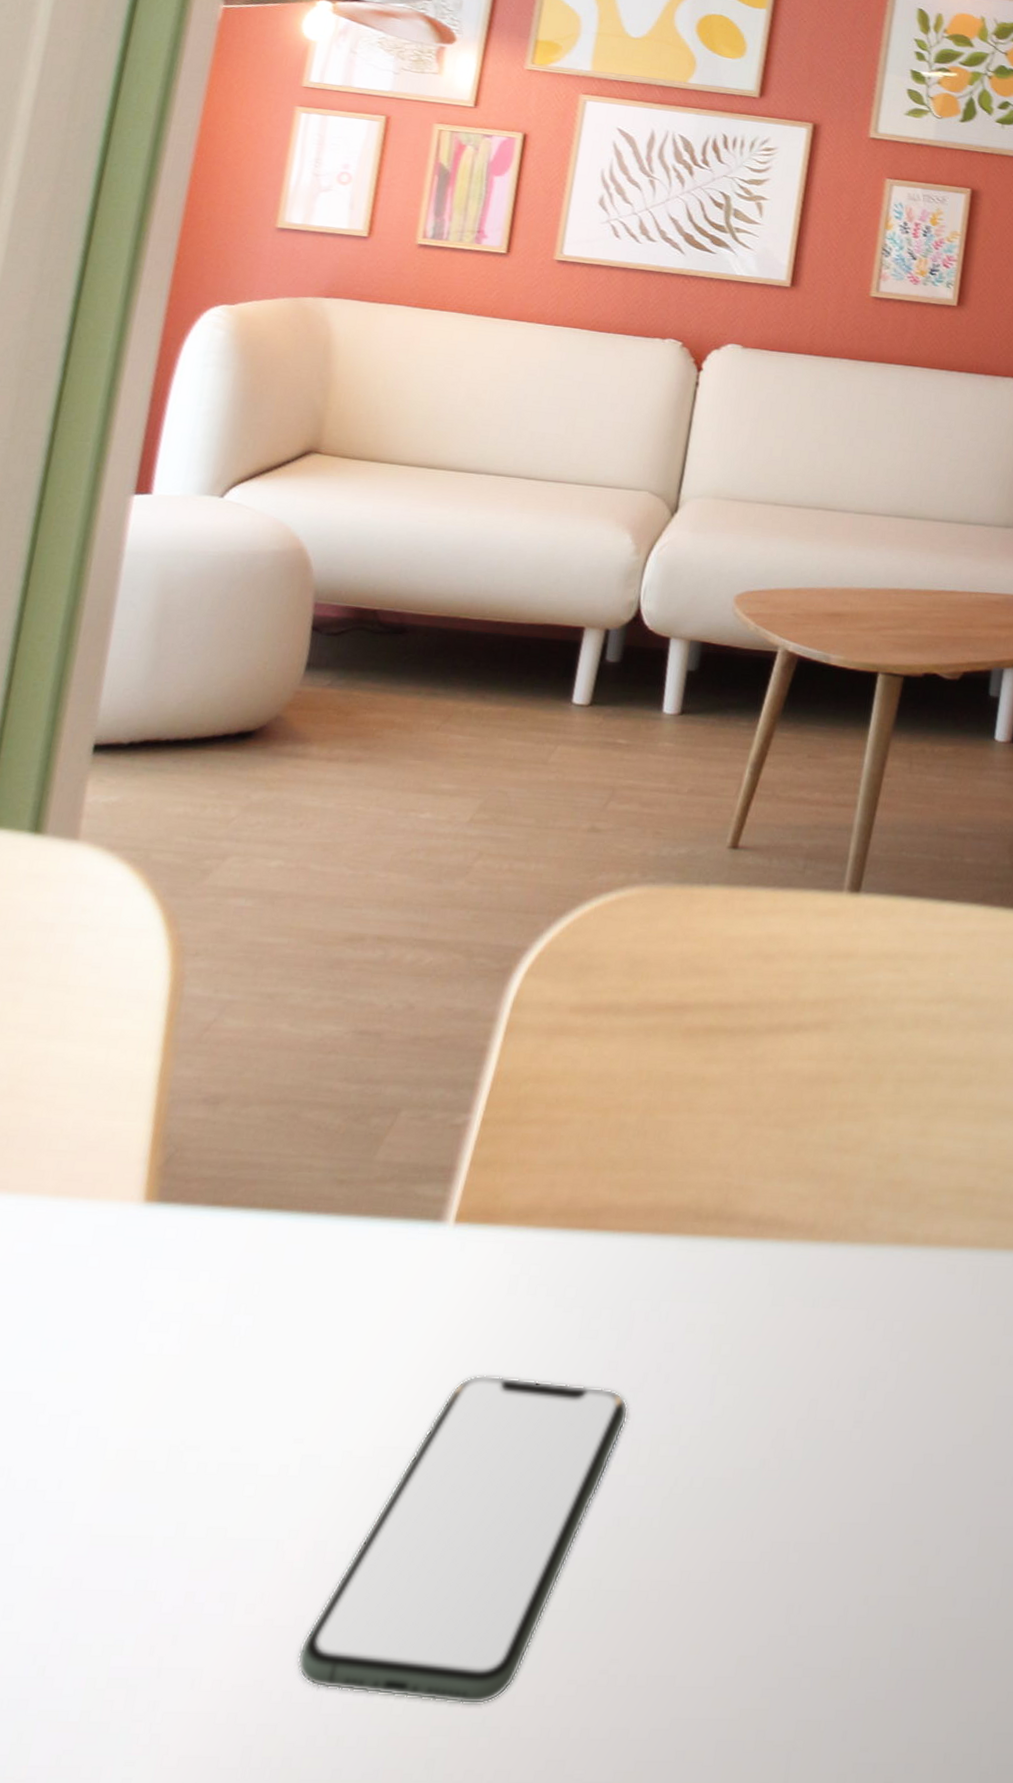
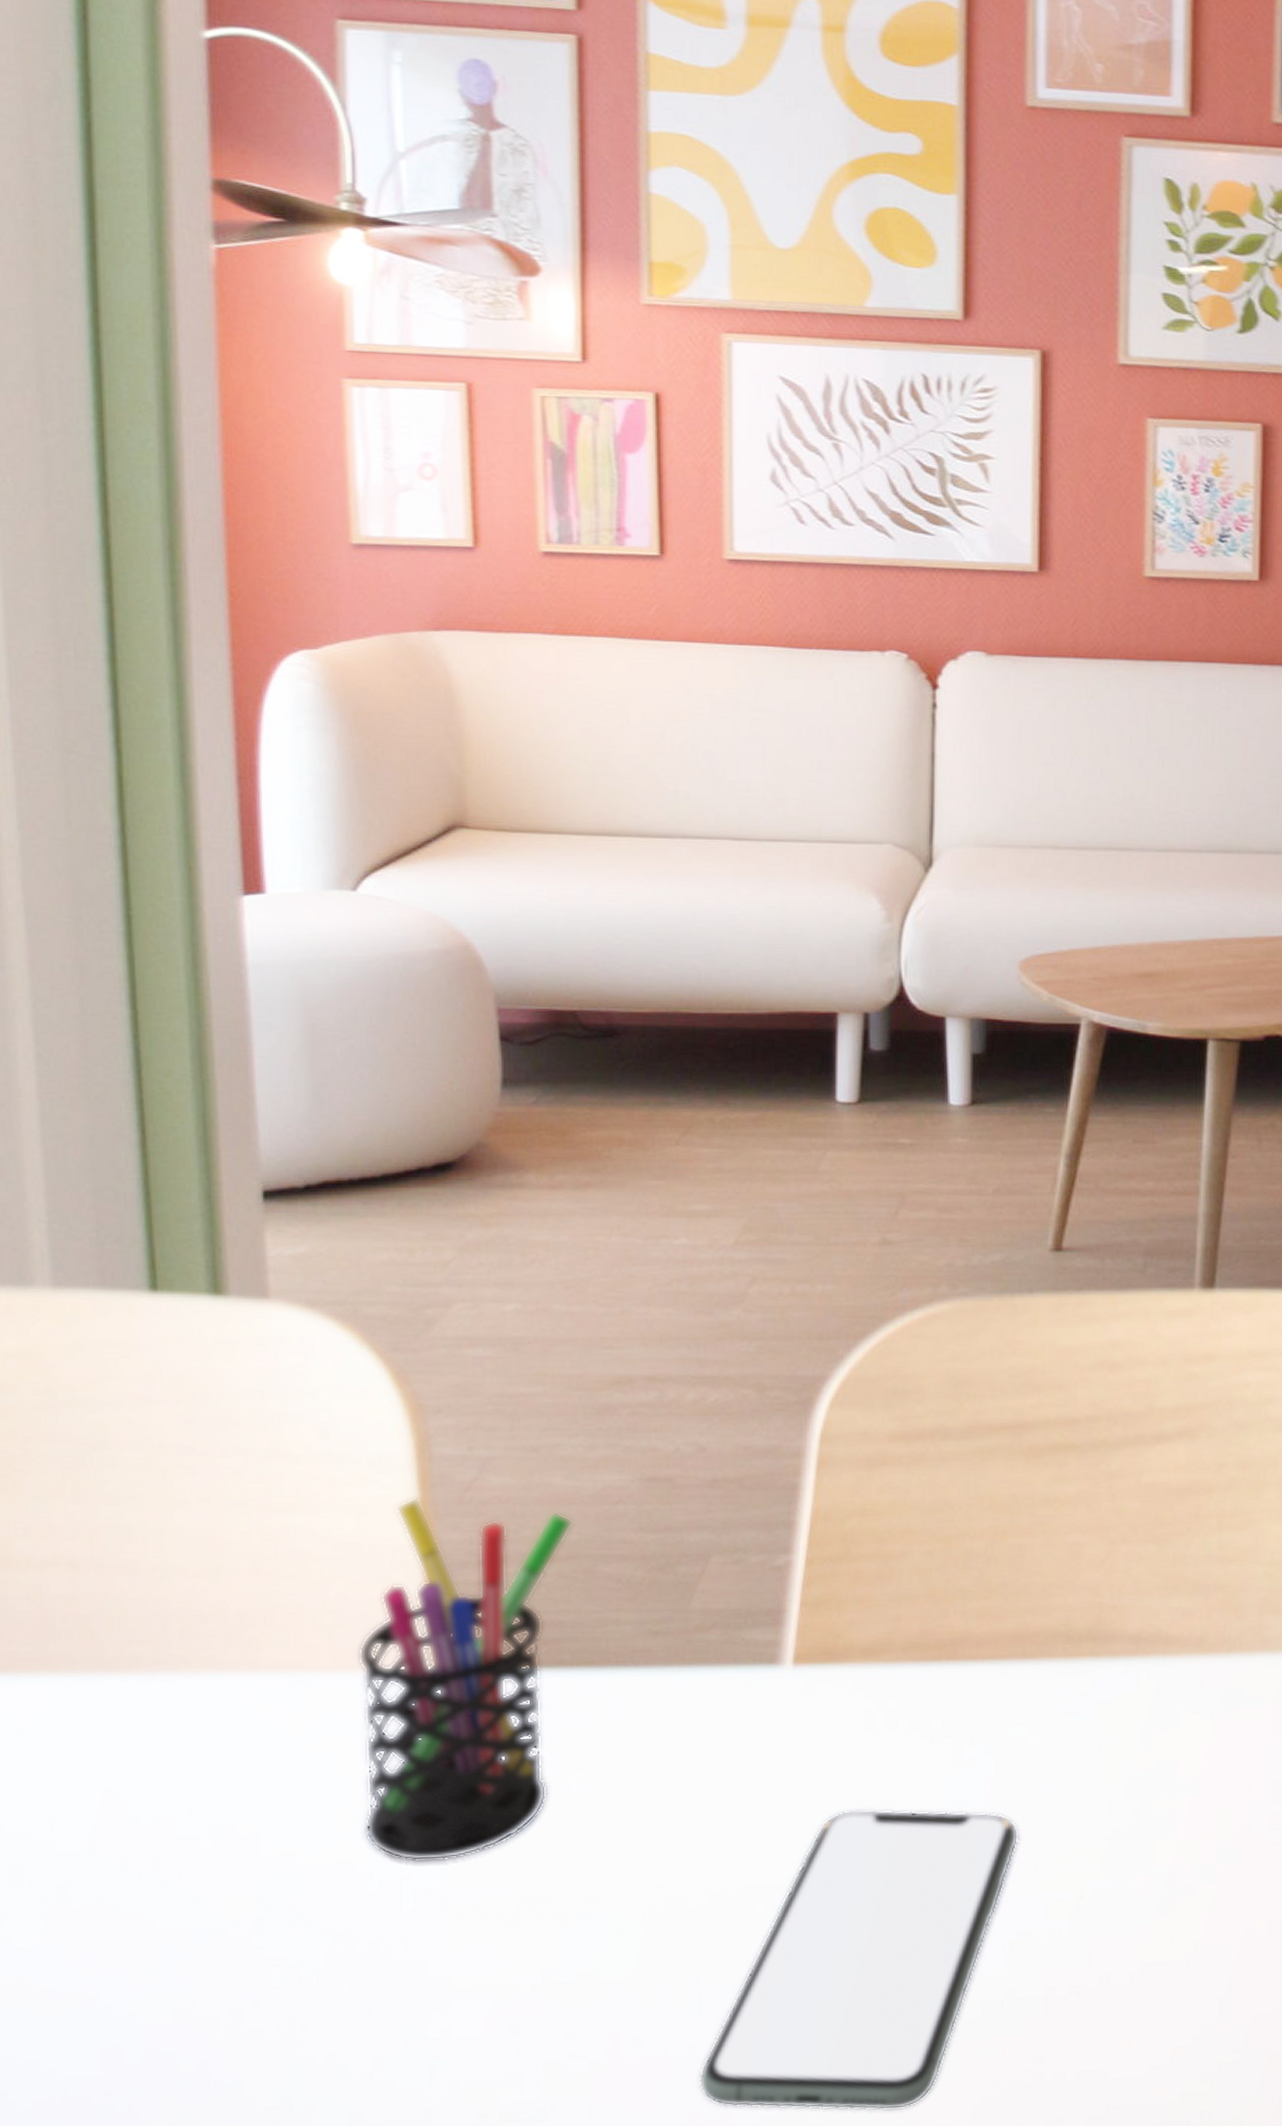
pen holder: none [48,1032,290,1399] -> present [357,1497,573,1862]

